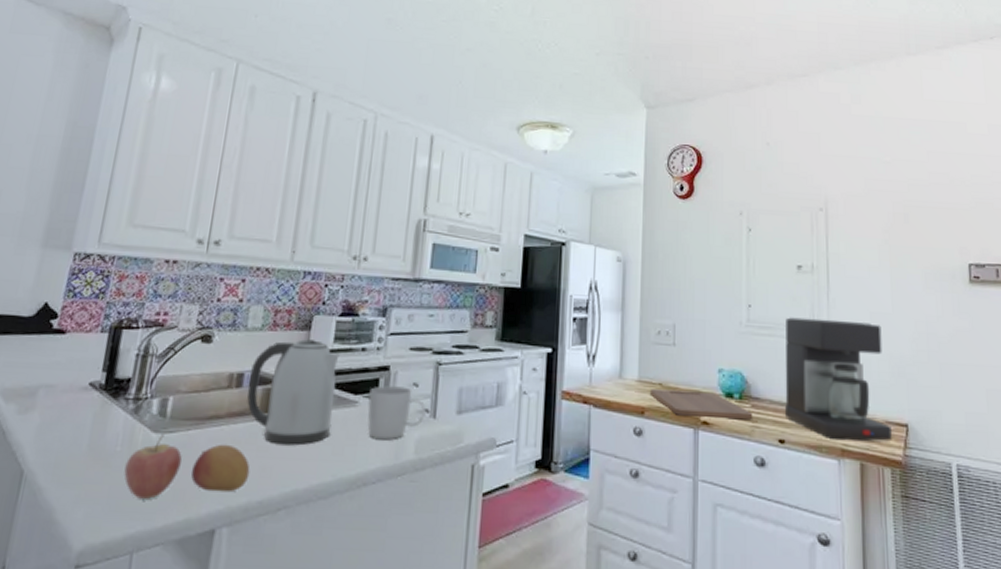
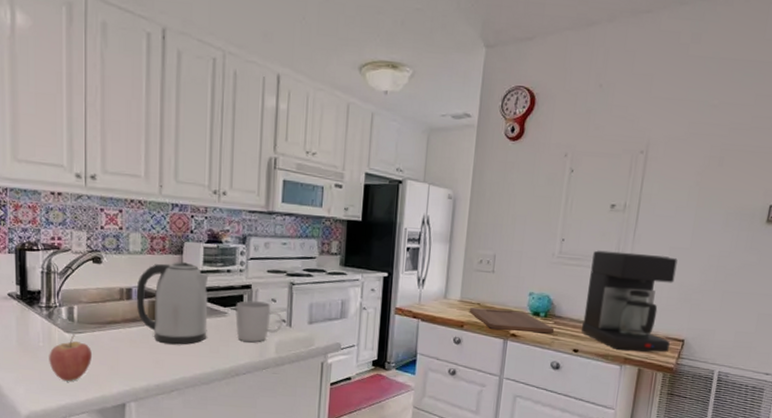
fruit: present [190,444,250,493] -> none [100,342,147,378]

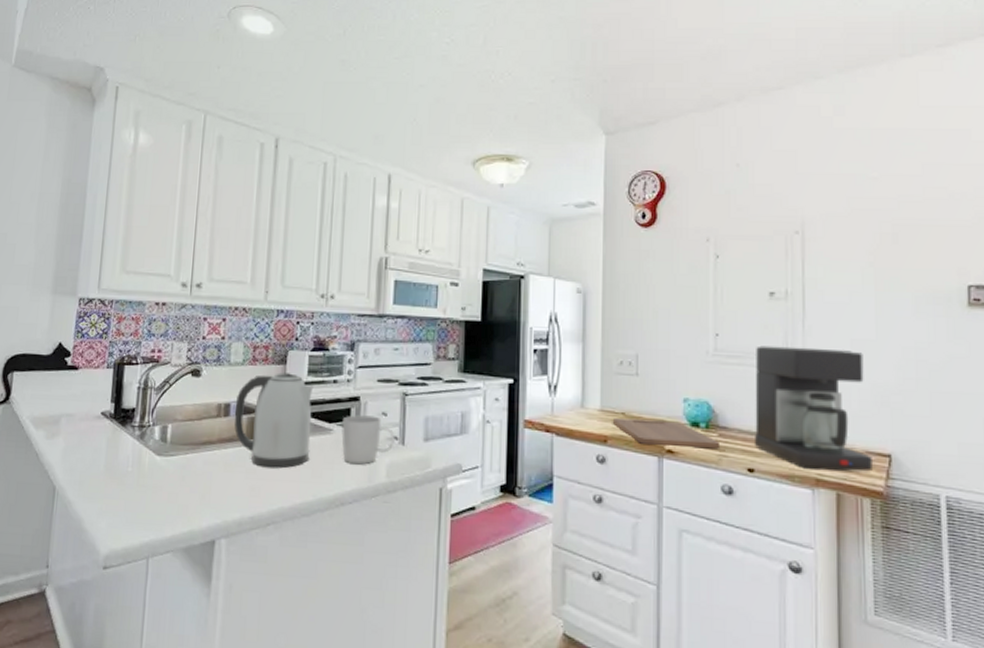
fruit: present [49,334,93,381] -> none [136,457,184,513]

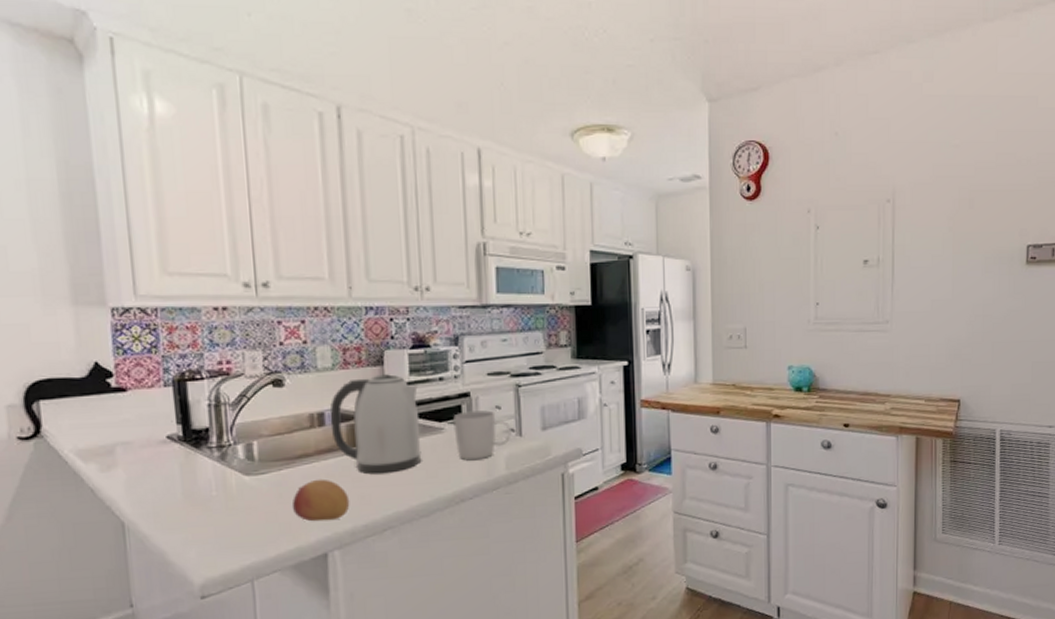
fruit: none [191,466,241,509] -> present [291,479,350,522]
cutting board: present [613,418,719,449] -> none [725,388,819,412]
coffee maker: present [754,345,872,472] -> none [849,310,945,418]

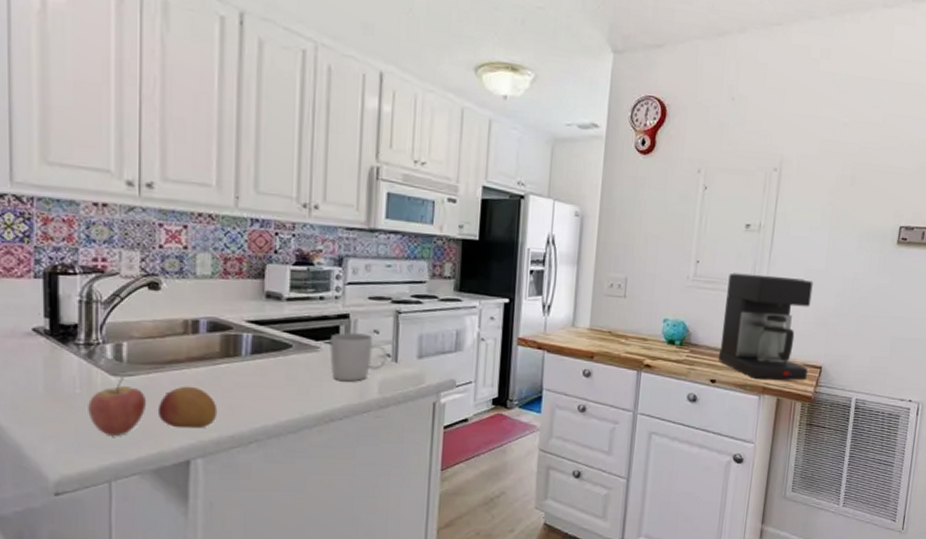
fruit: none [225,476,281,535] -> present [88,377,147,436]
kettle: present [330,374,422,473] -> none [204,287,297,386]
coffee maker: none [849,310,945,418] -> present [718,273,813,381]

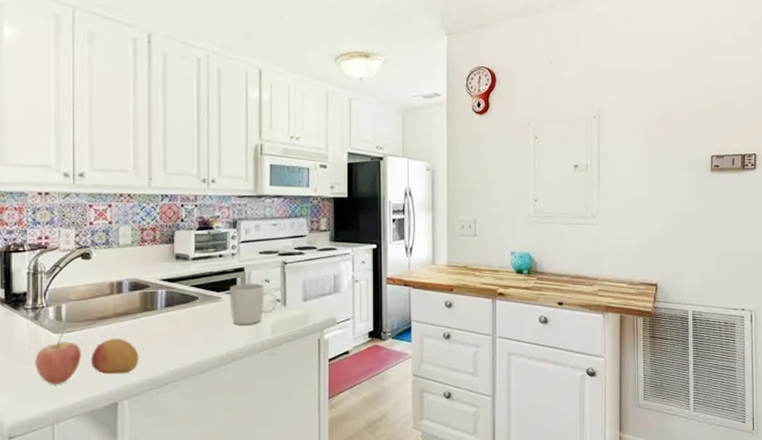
coffee maker: present [718,273,813,381] -> none [562,207,645,298]

